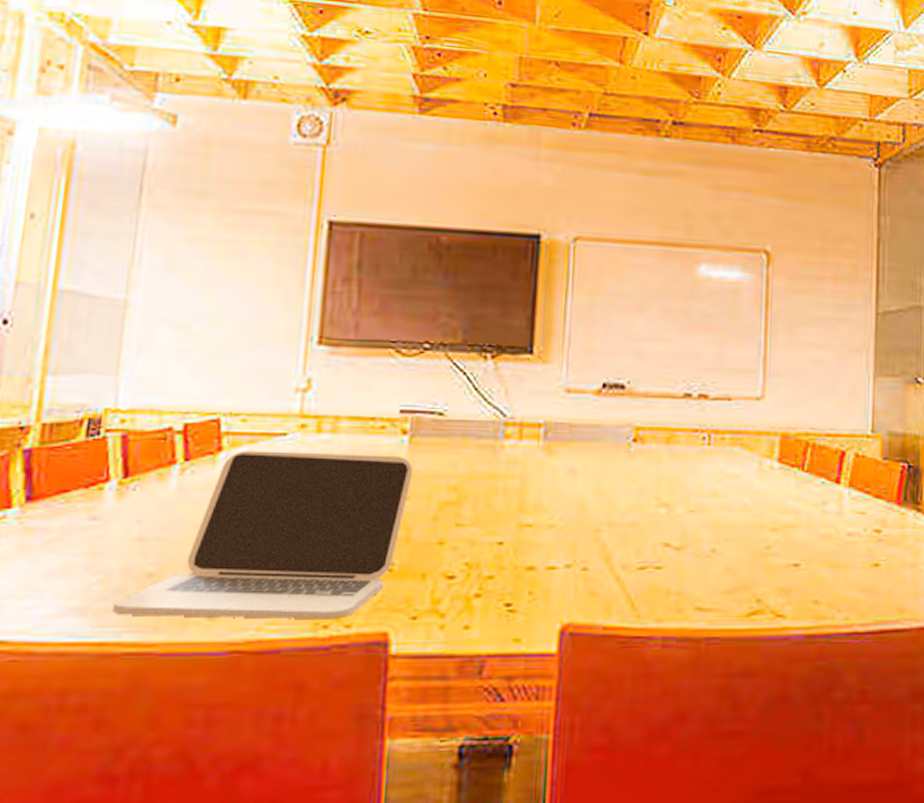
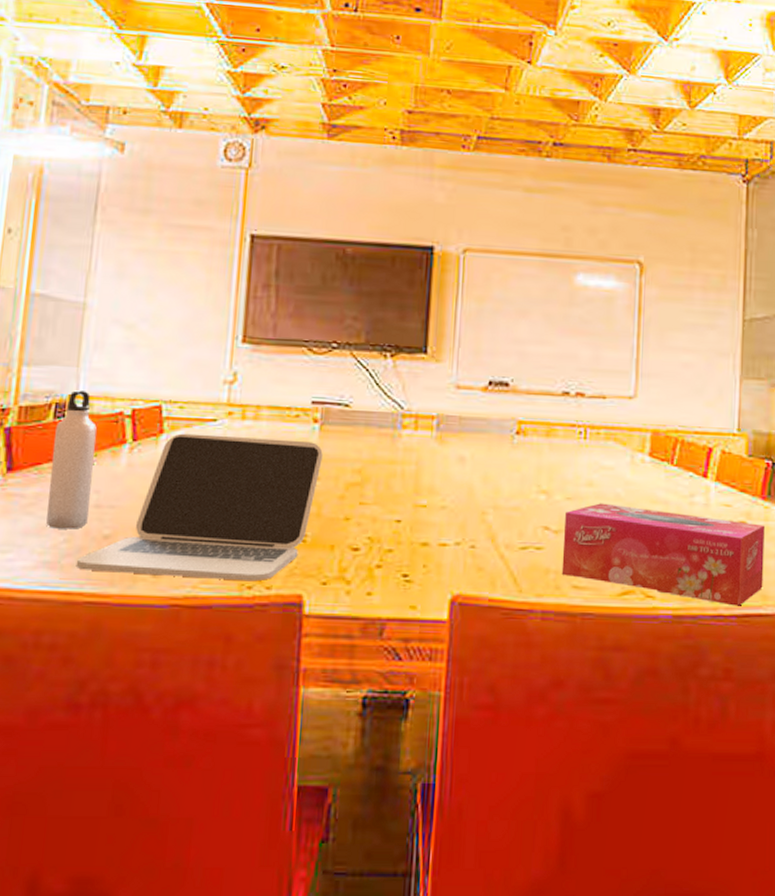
water bottle: none [75,403,140,568] -> present [46,390,97,529]
tissue box: none [684,515,901,622] -> present [561,503,765,606]

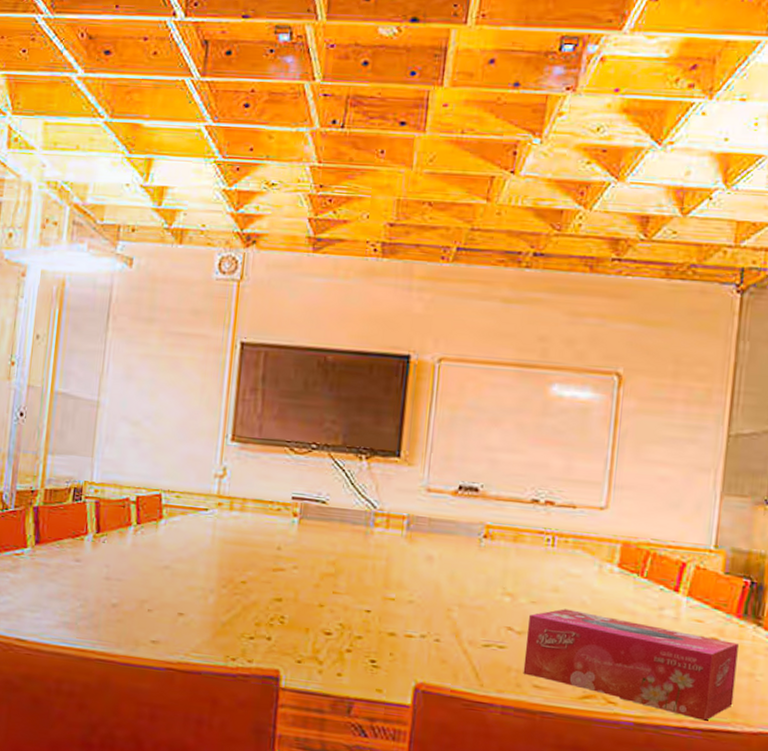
water bottle: present [46,390,97,529] -> none [66,477,107,597]
laptop: present [77,433,323,582] -> none [90,519,301,655]

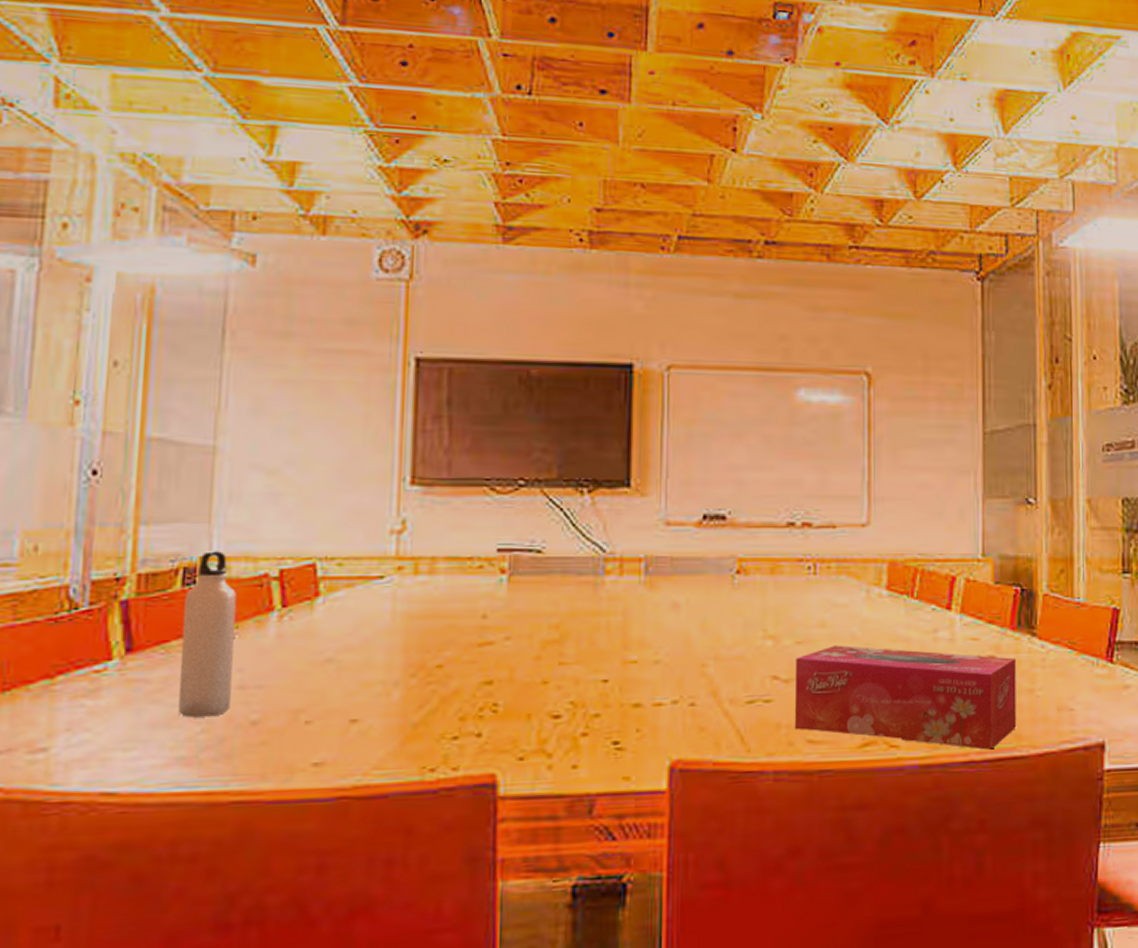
water bottle: none [66,477,107,597] -> present [178,551,236,718]

